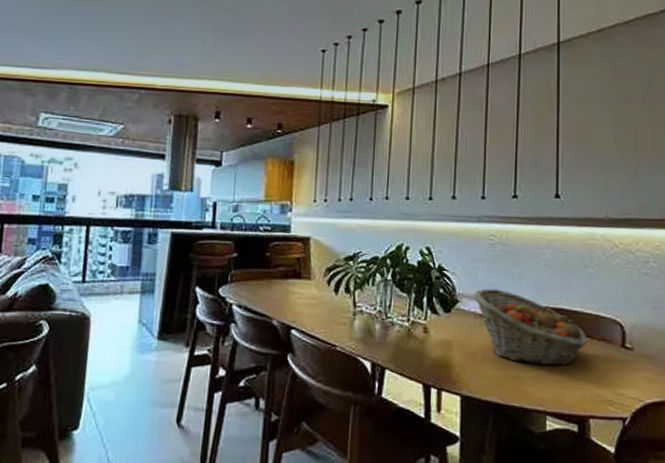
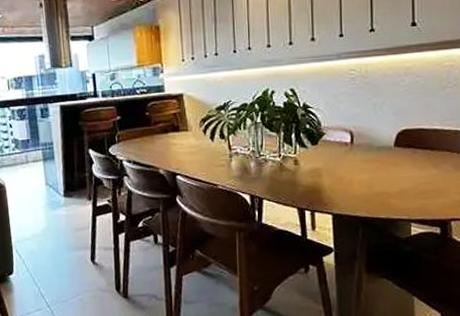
fruit basket: present [474,288,587,366] -> none [338,118,447,181]

